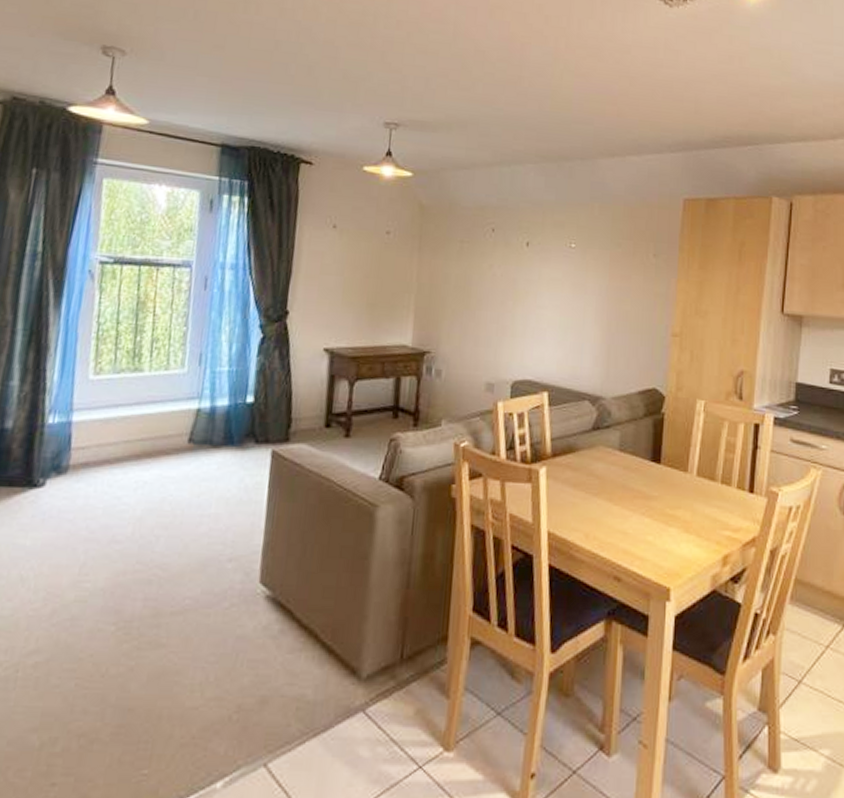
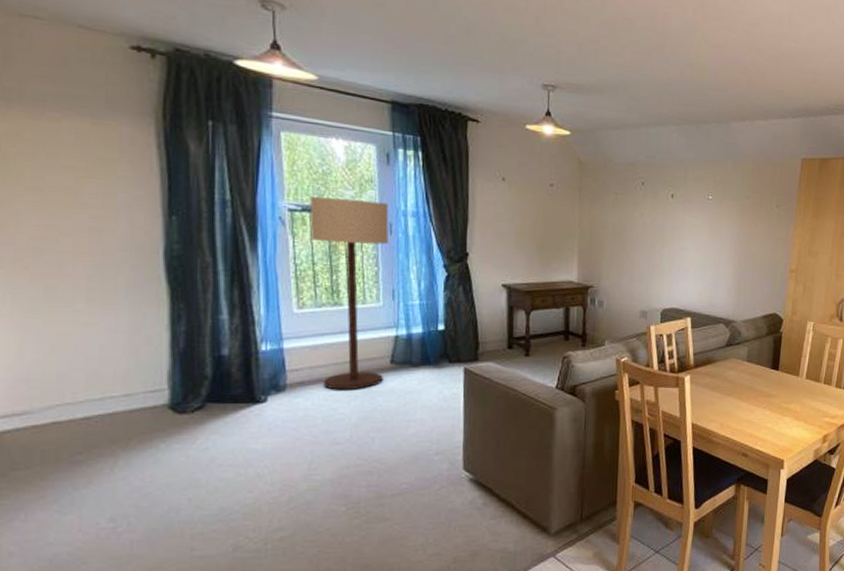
floor lamp: none [109,248,206,475] -> present [310,197,389,390]

